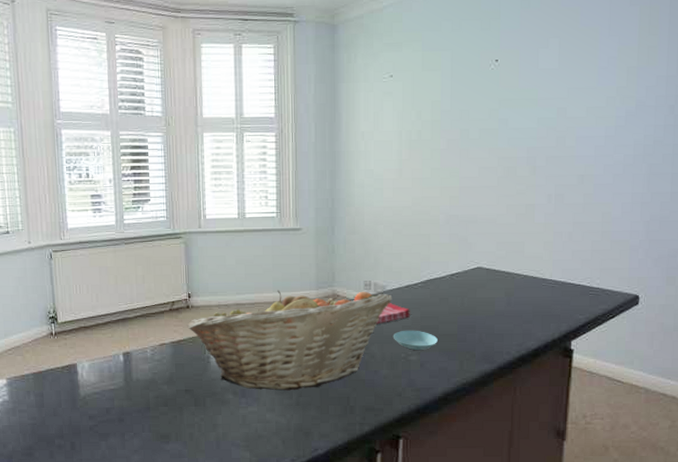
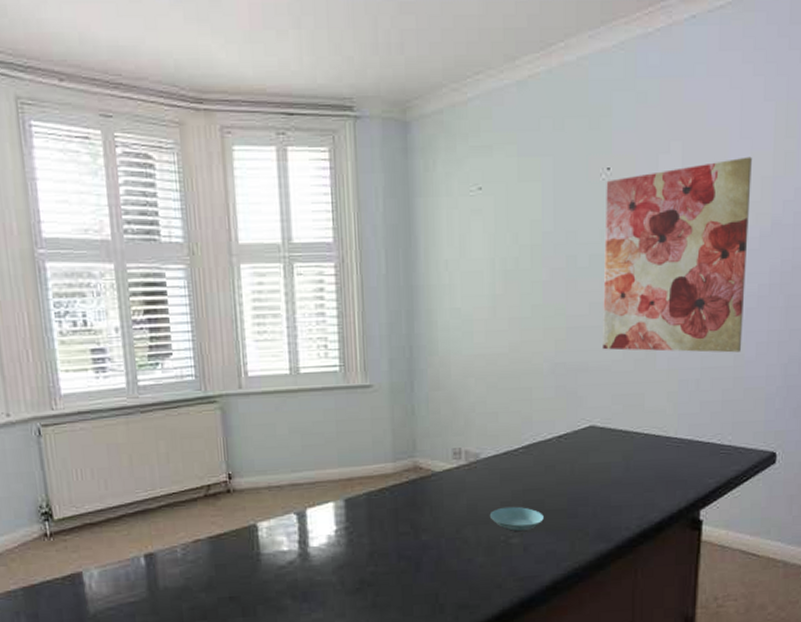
fruit basket: present [186,290,393,391] -> none [227,461,488,591]
dish towel: present [375,303,410,325] -> none [468,474,510,502]
wall art: none [490,50,619,211] -> present [603,156,752,353]

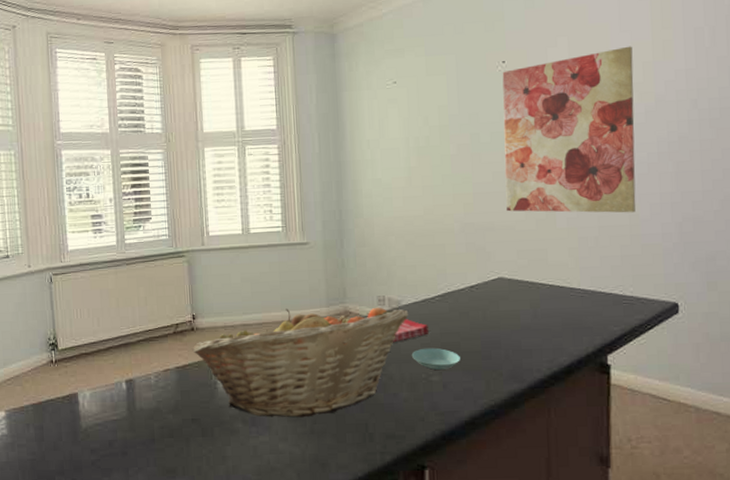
fruit basket: none [227,461,488,591] -> present [191,307,409,418]
dish towel: none [468,474,510,502] -> present [392,319,429,343]

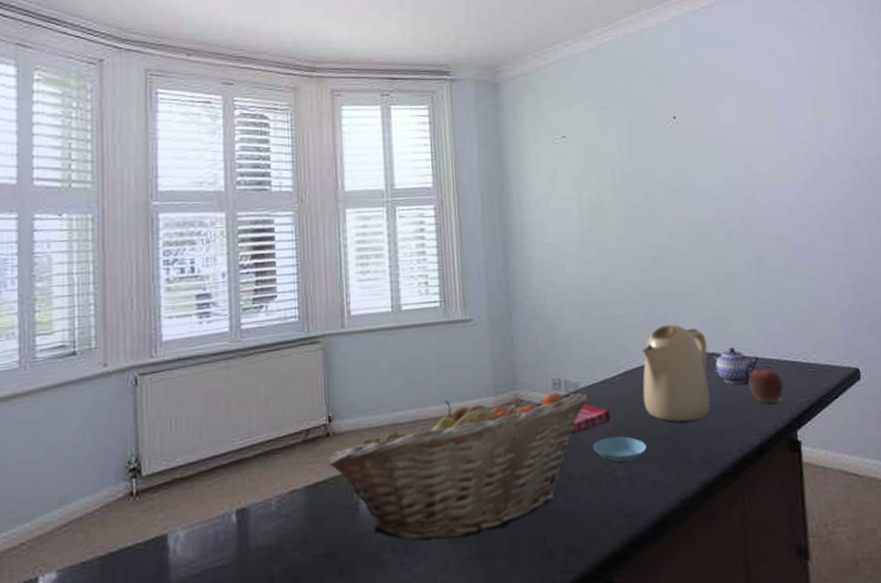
kettle: none [459,254,523,340] -> present [642,324,711,422]
wall art: present [502,46,636,213] -> none [674,105,812,277]
teapot: none [521,277,577,311] -> present [706,347,762,385]
apple: none [562,297,597,330] -> present [748,367,784,404]

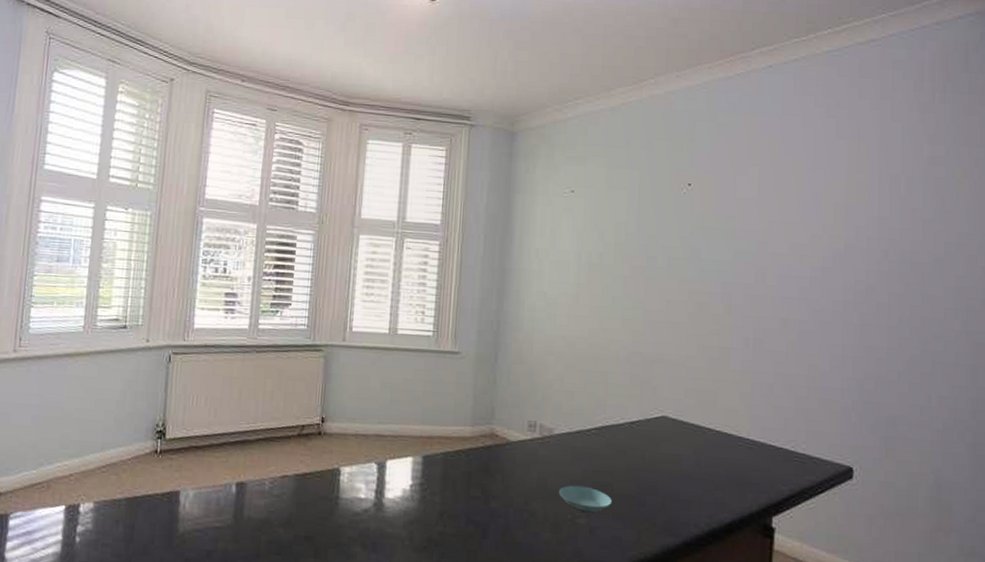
fruit basket: present [326,392,588,542] -> none [315,422,561,549]
dish towel: present [570,404,611,434] -> none [538,450,581,475]
kettle: present [642,324,711,422] -> none [615,388,689,487]
teapot: present [706,347,762,385] -> none [685,422,745,460]
apple: present [748,367,784,404] -> none [727,447,765,485]

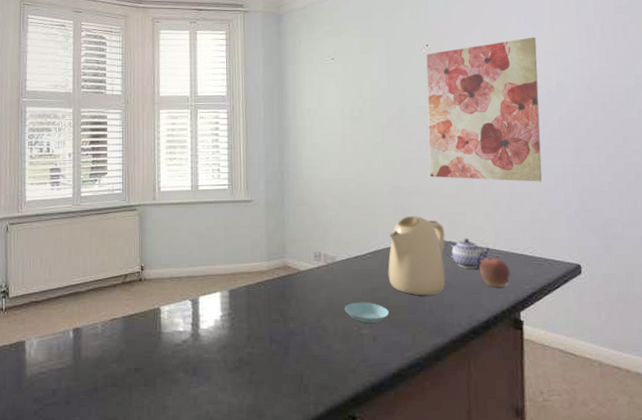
kettle: none [615,388,689,487] -> present [388,215,445,296]
wall art: none [678,185,825,363] -> present [426,37,542,182]
teapot: none [685,422,745,460] -> present [443,238,492,269]
apple: none [727,447,765,485] -> present [479,257,511,287]

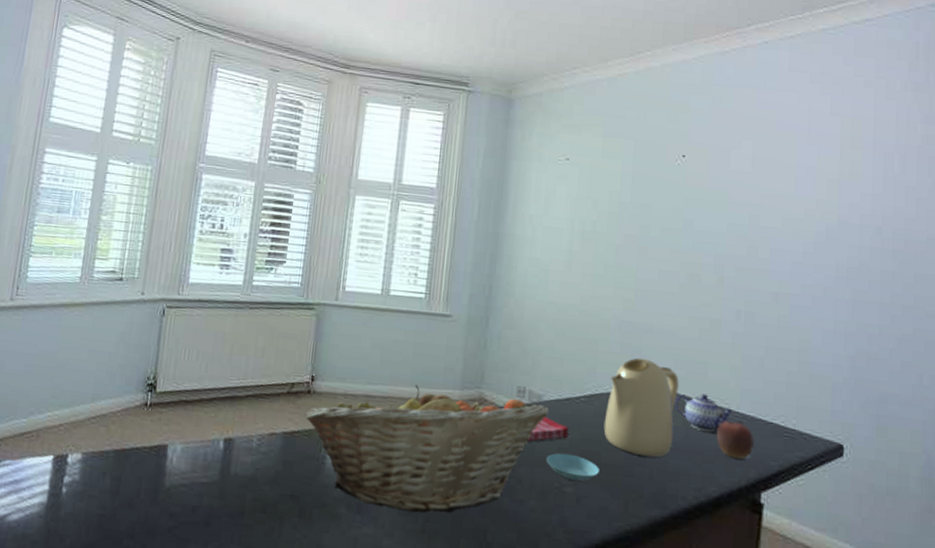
fruit basket: none [138,262,342,368] -> present [303,384,549,513]
dish towel: none [326,274,360,297] -> present [526,417,569,442]
wall art: present [426,37,542,182] -> none [669,160,819,338]

